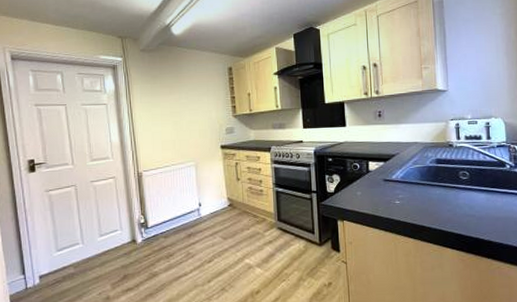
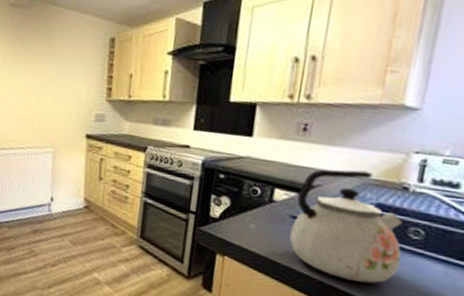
kettle: none [385,138,460,218] -> present [289,169,403,284]

